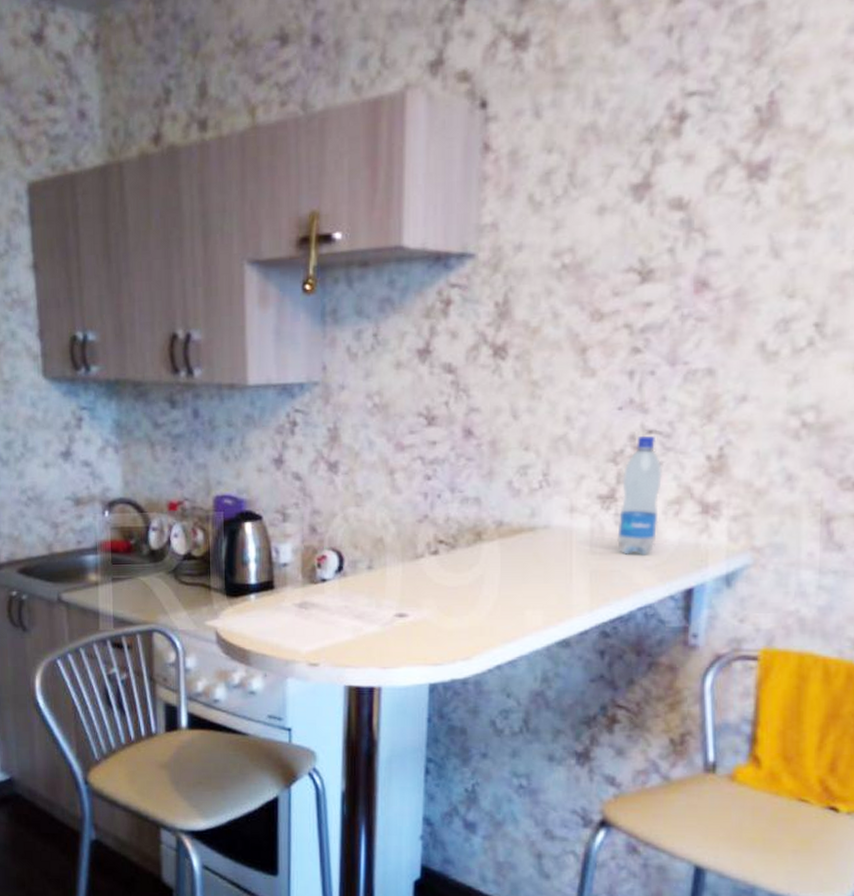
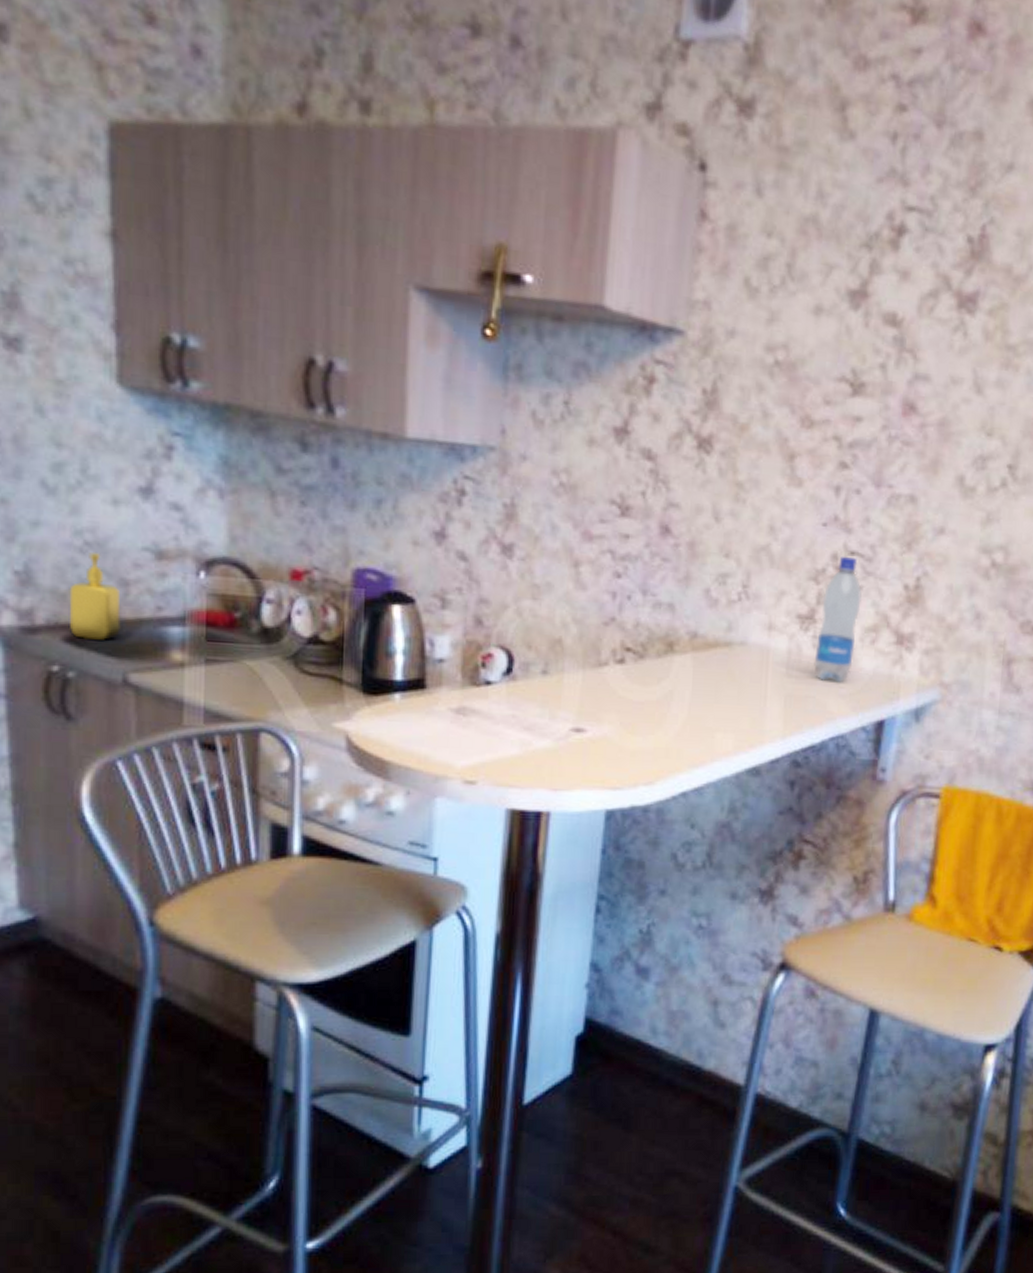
soap dispenser: none [20,504,54,571] -> present [69,551,121,641]

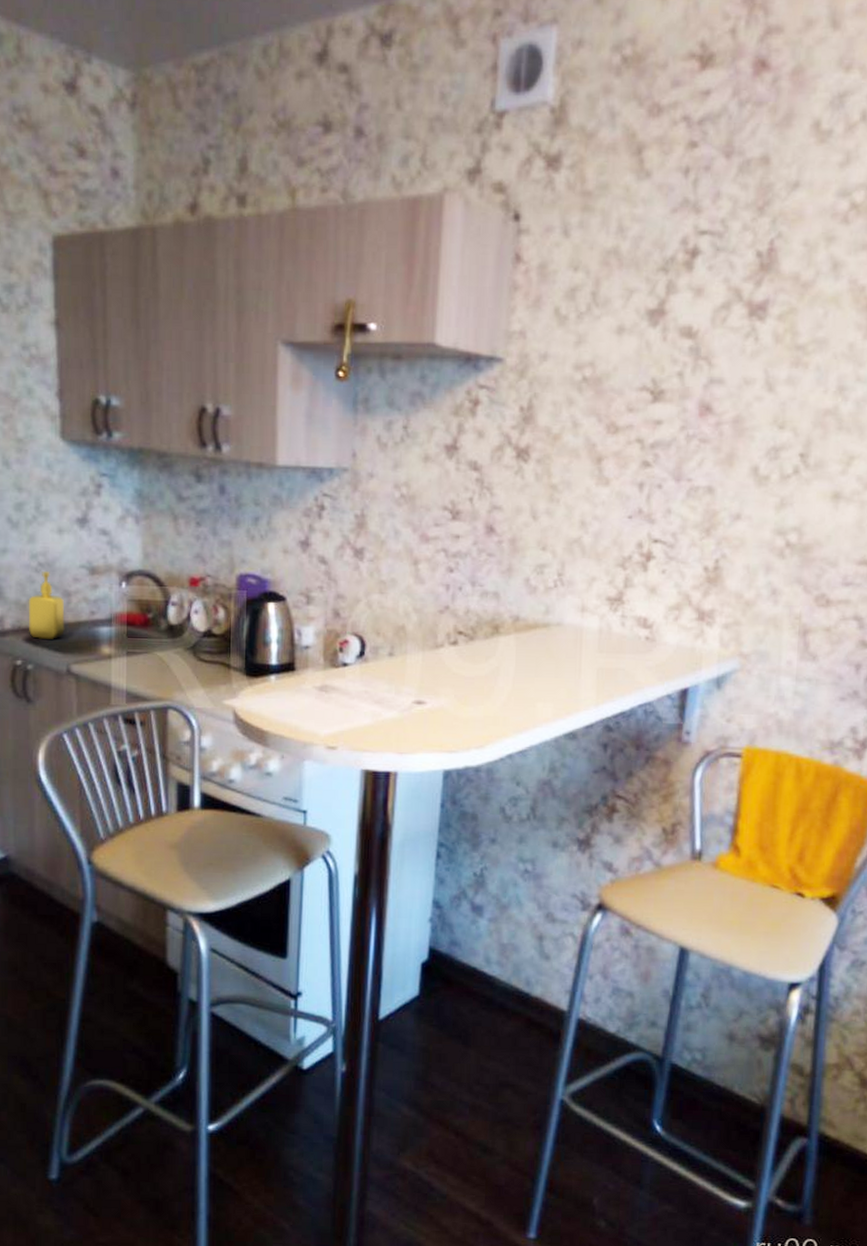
bottle: present [814,556,863,683] -> none [623,544,666,656]

